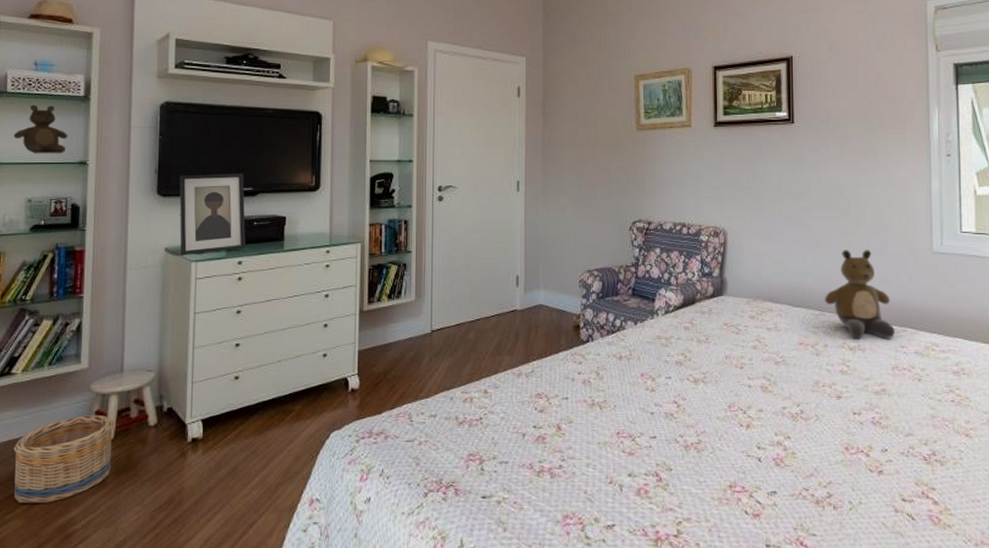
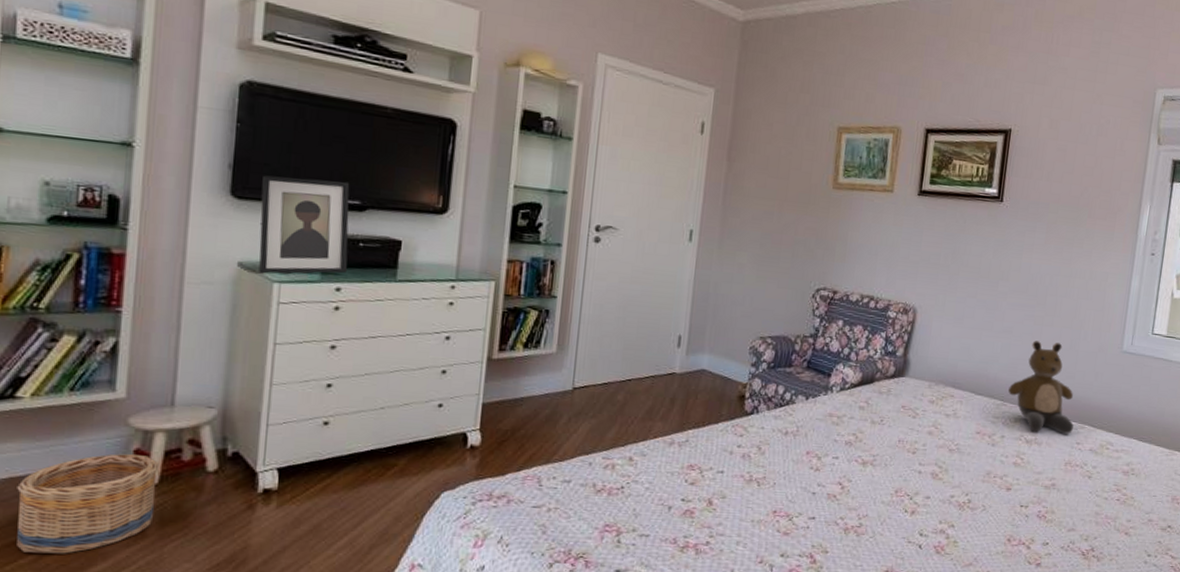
teddy bear: present [14,104,68,154] -> none [25,59,106,129]

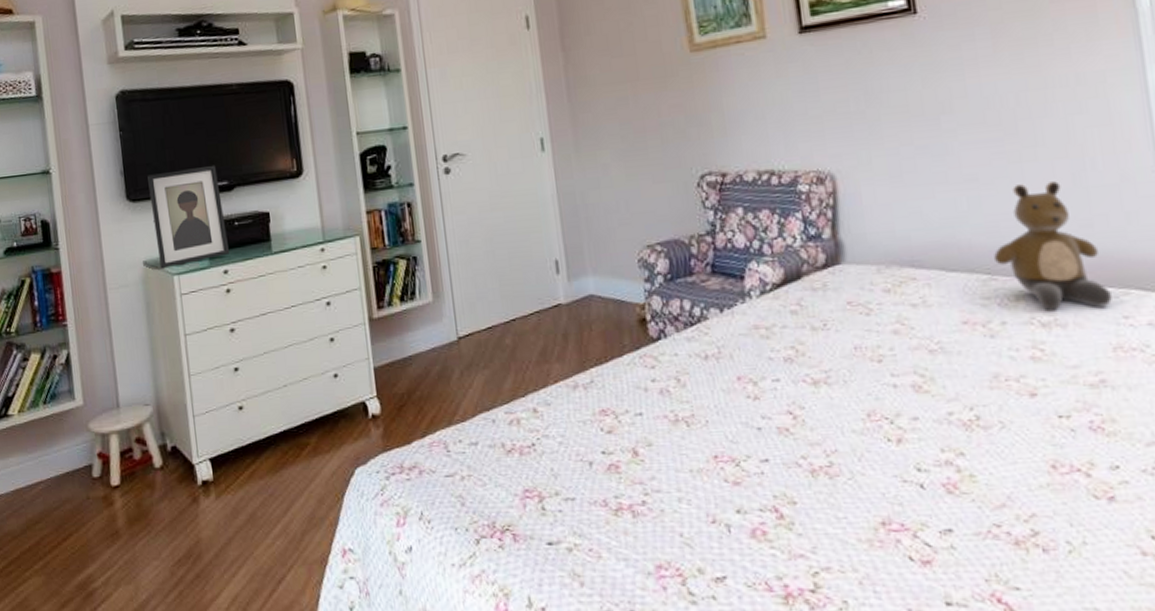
basket: present [17,453,160,554] -> none [22,458,123,558]

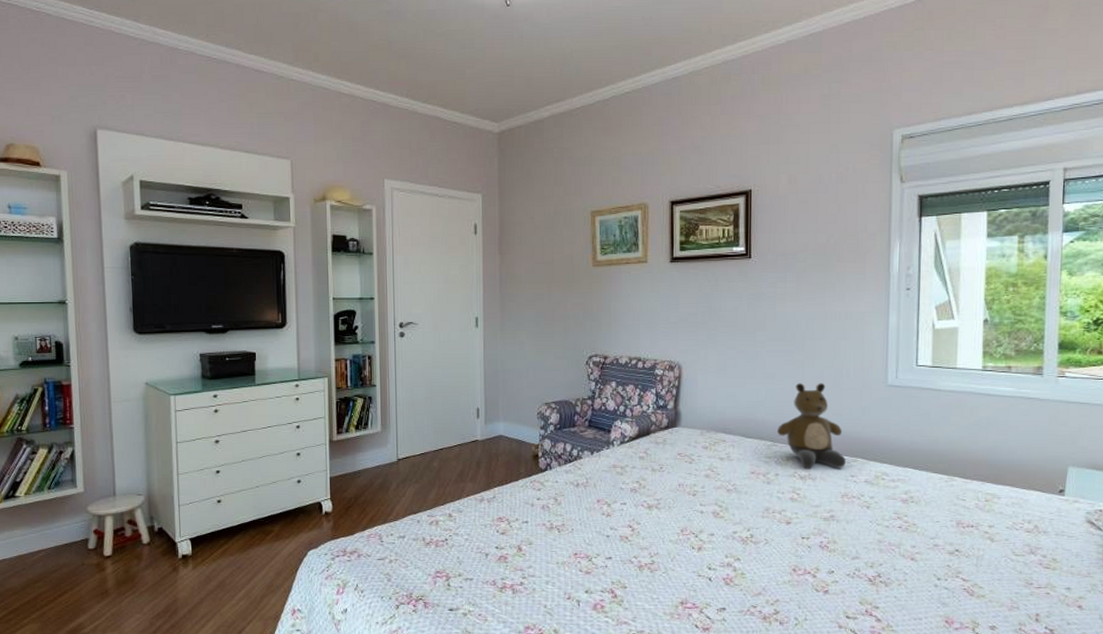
picture frame: present [147,164,230,269] -> none [154,311,220,389]

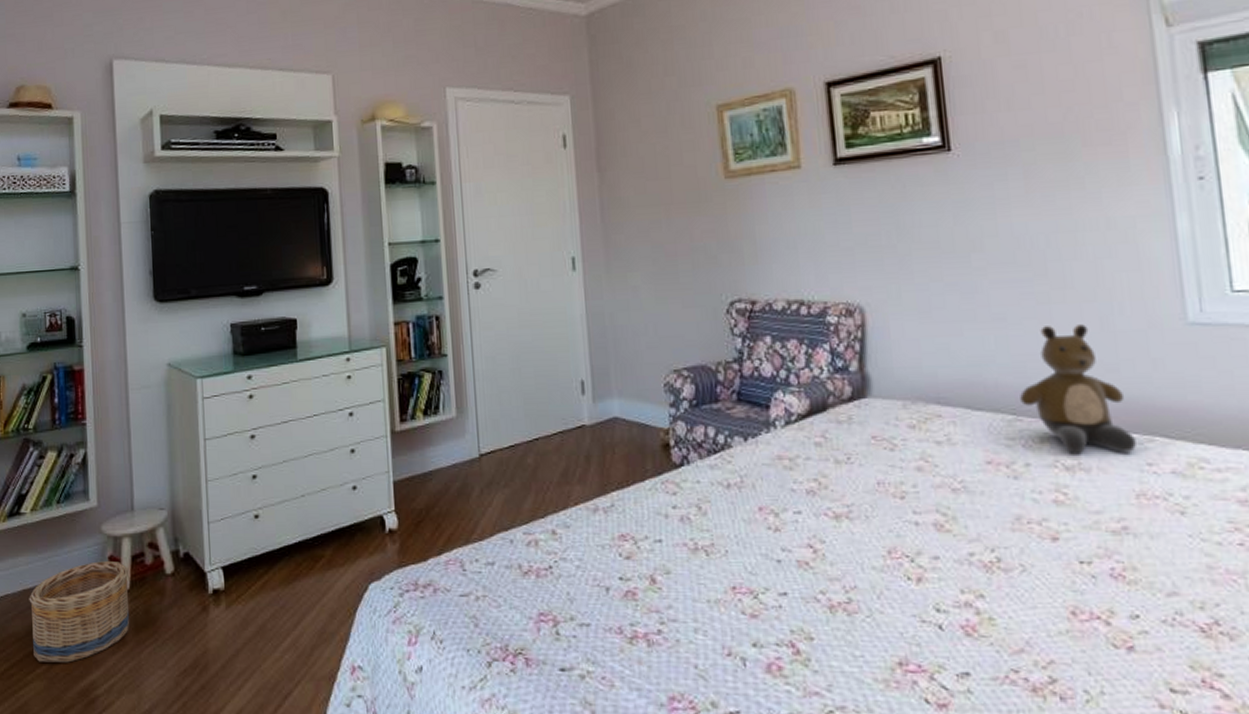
basket: none [24,534,112,610] -> present [29,561,130,663]

